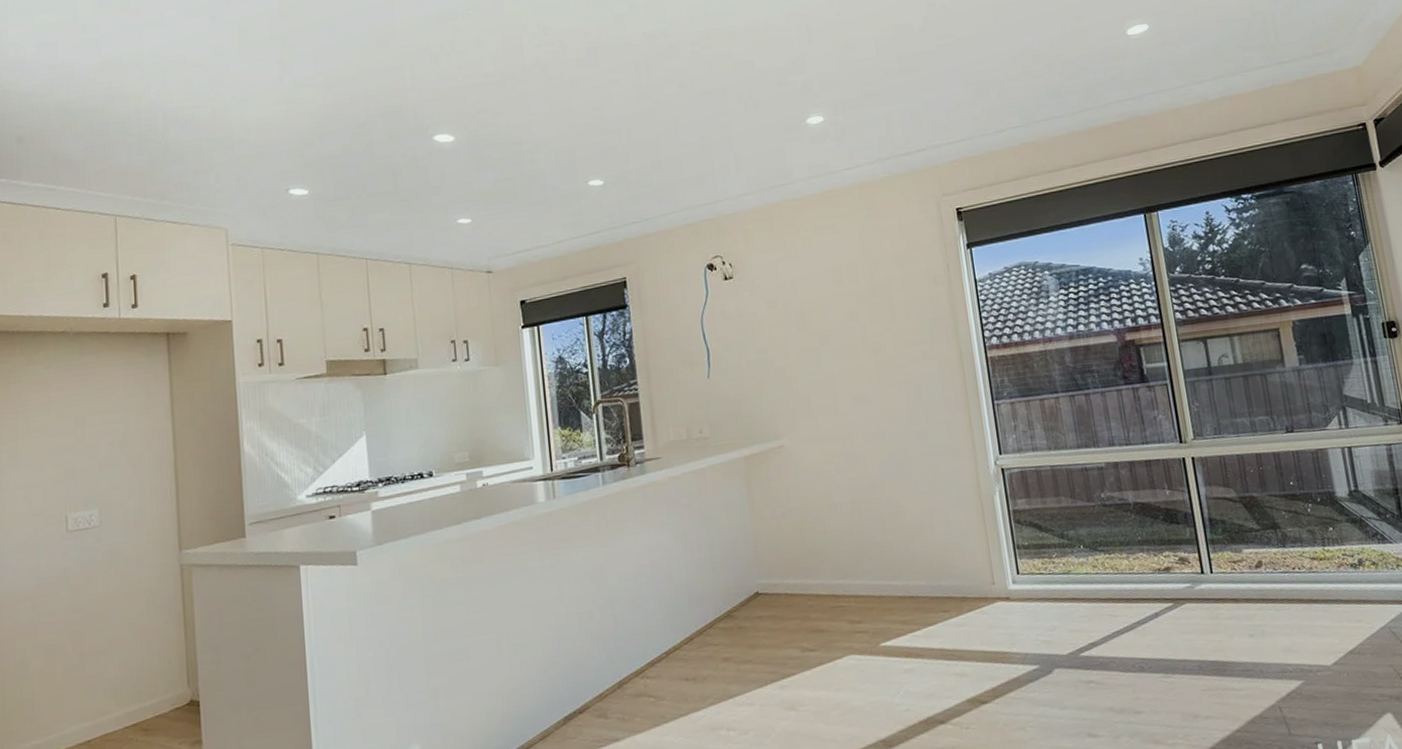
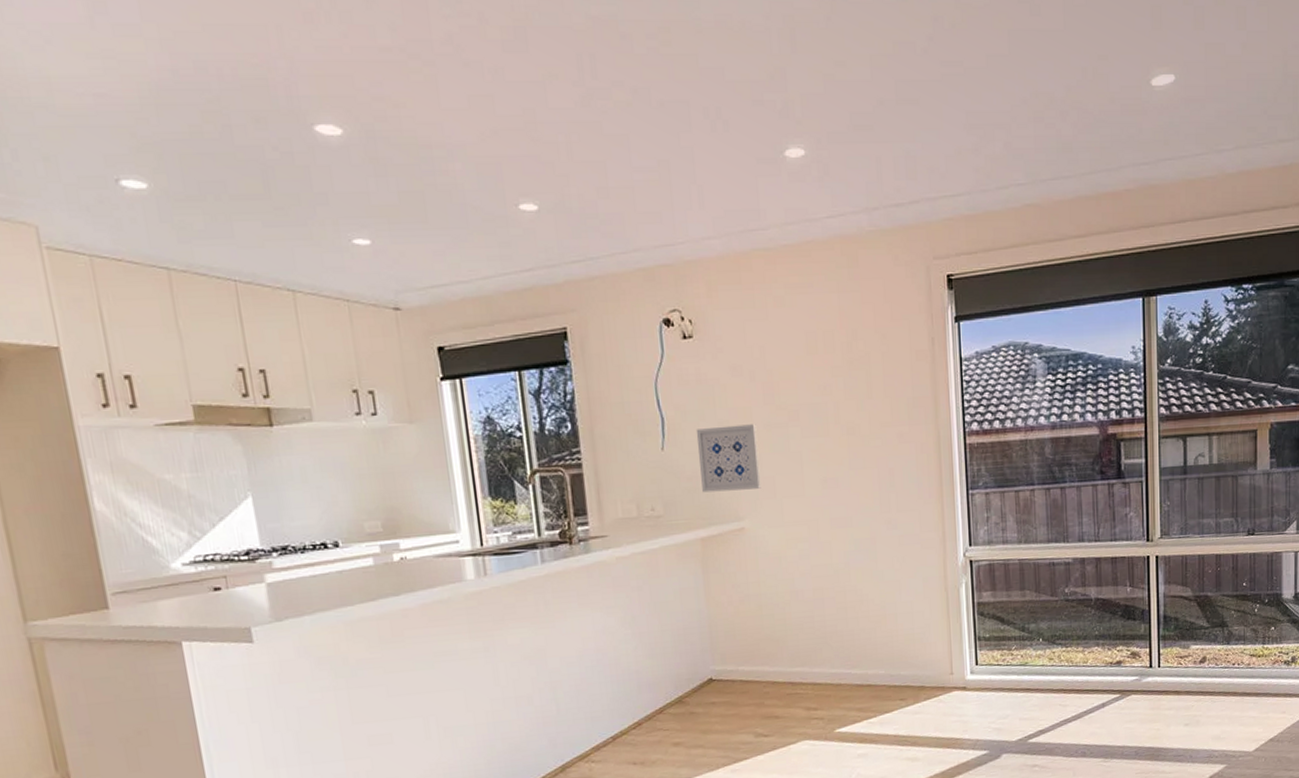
wall art: none [737,350,798,415] -> present [696,424,761,493]

